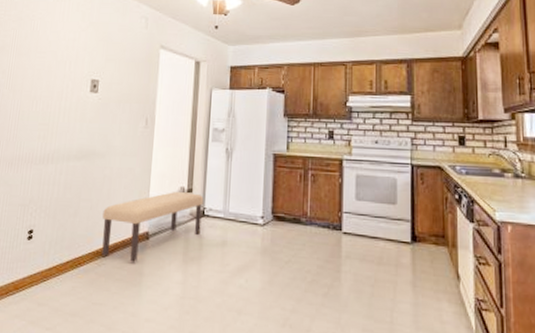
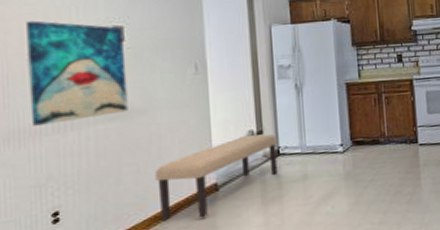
wall art: none [28,70,98,156] -> present [26,20,128,126]

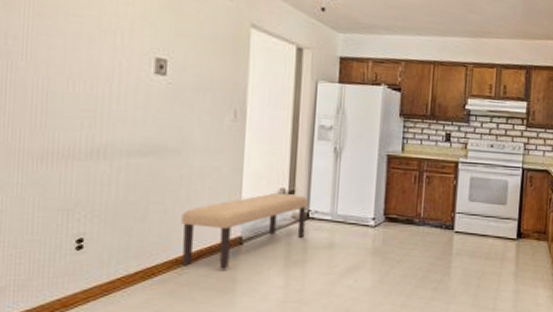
wall art: present [26,20,128,126] -> none [65,39,166,150]

